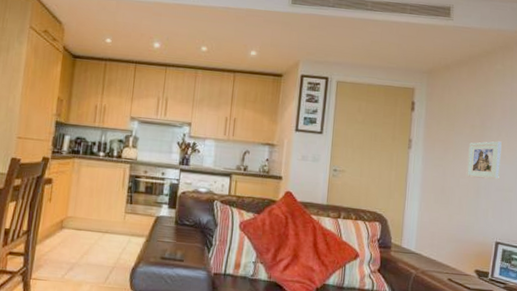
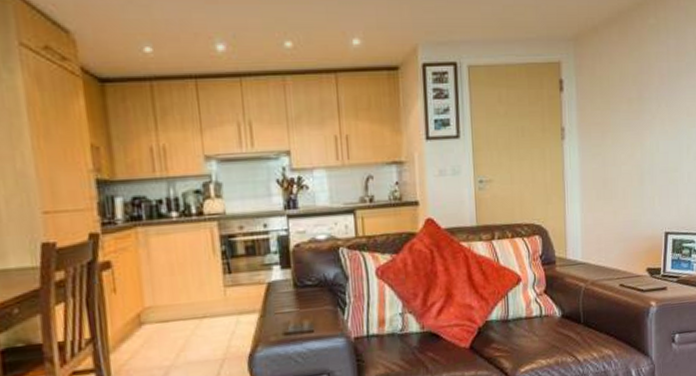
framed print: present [466,141,502,180] -> none [627,113,663,164]

